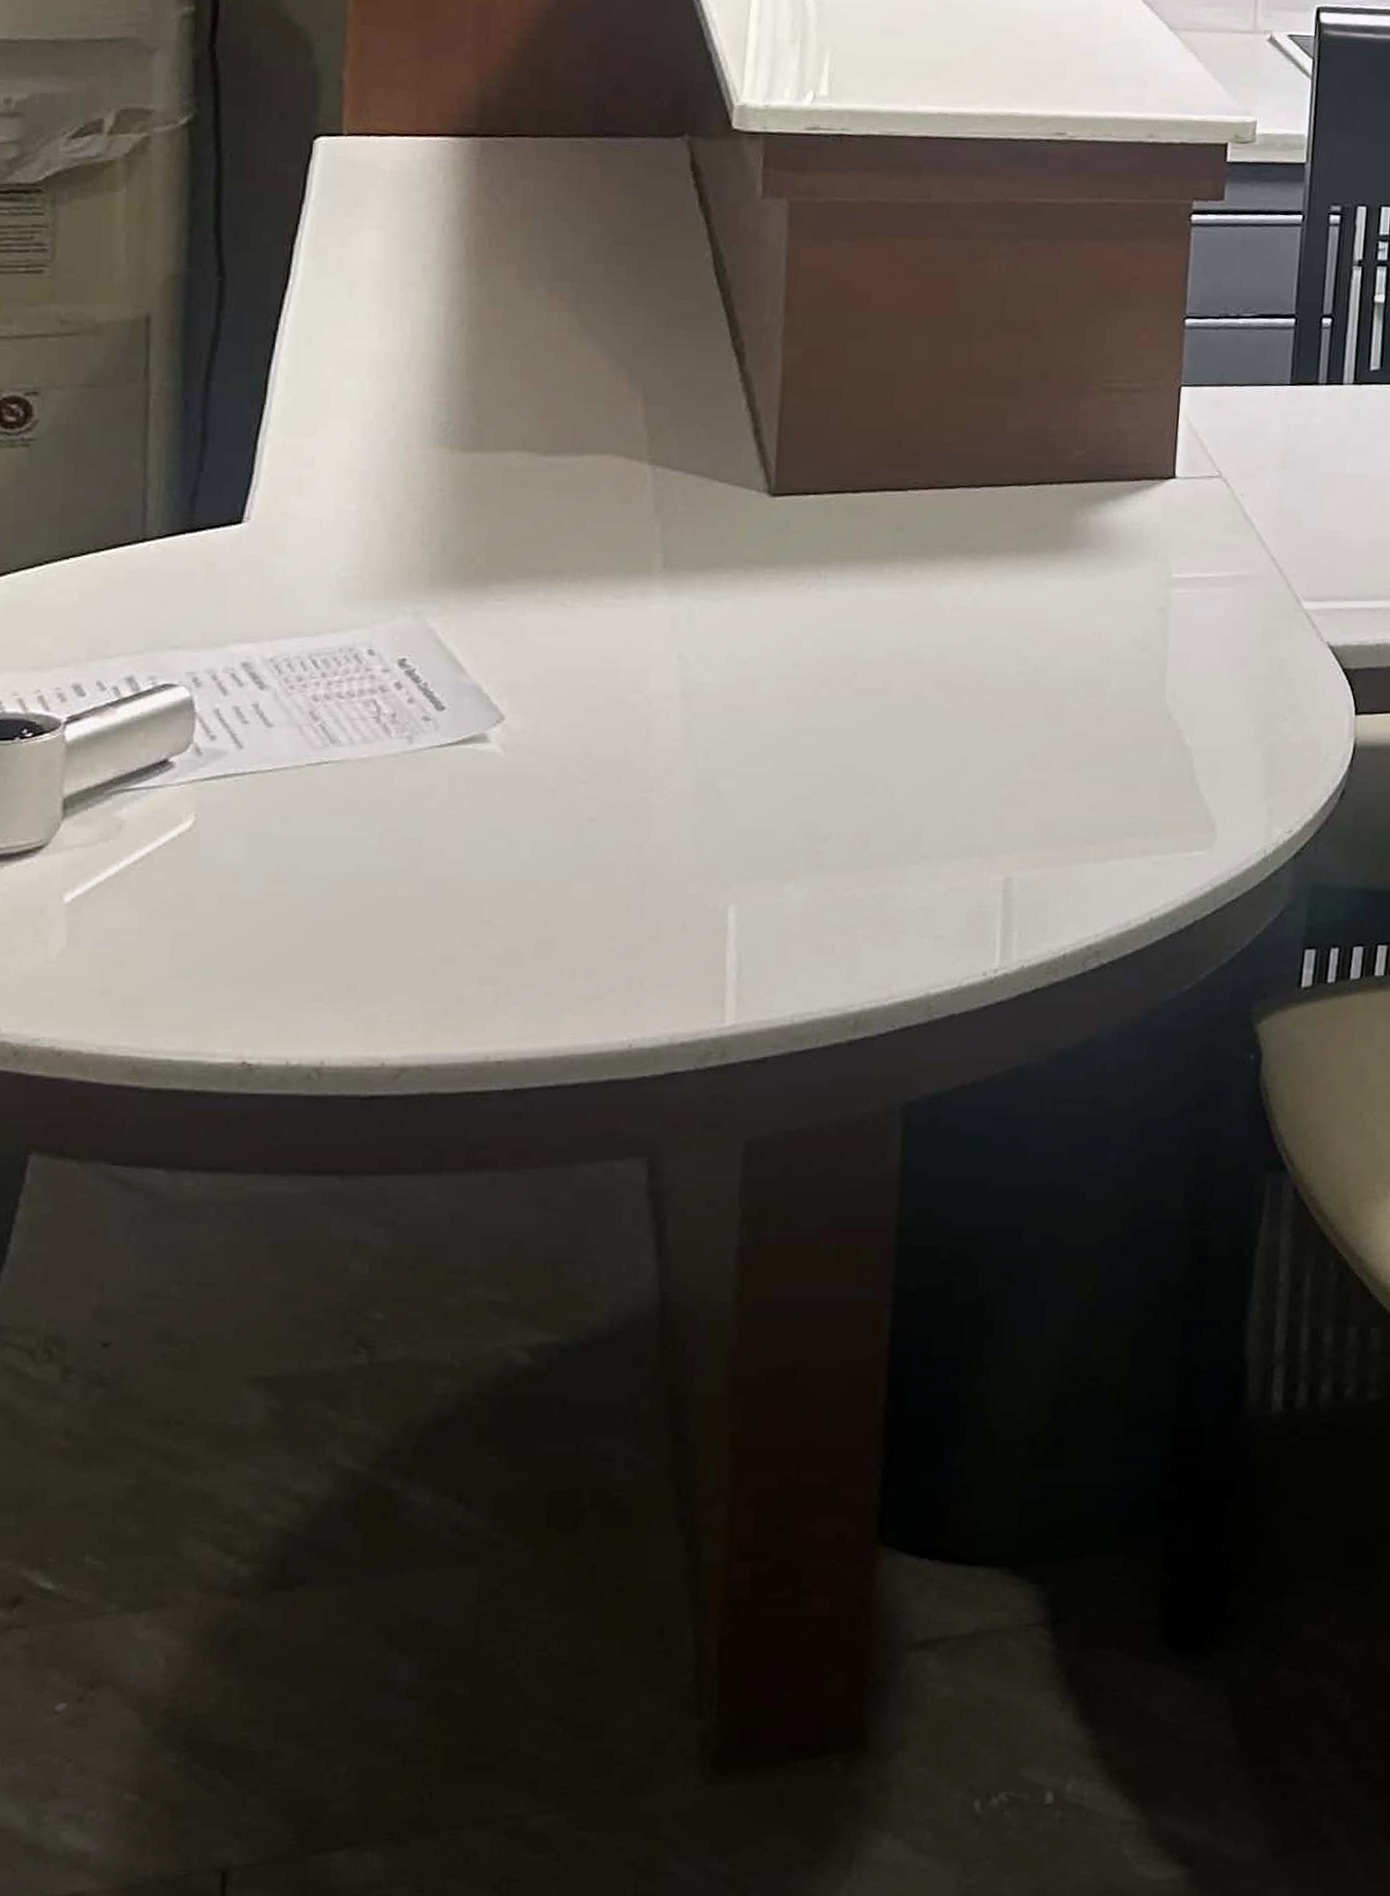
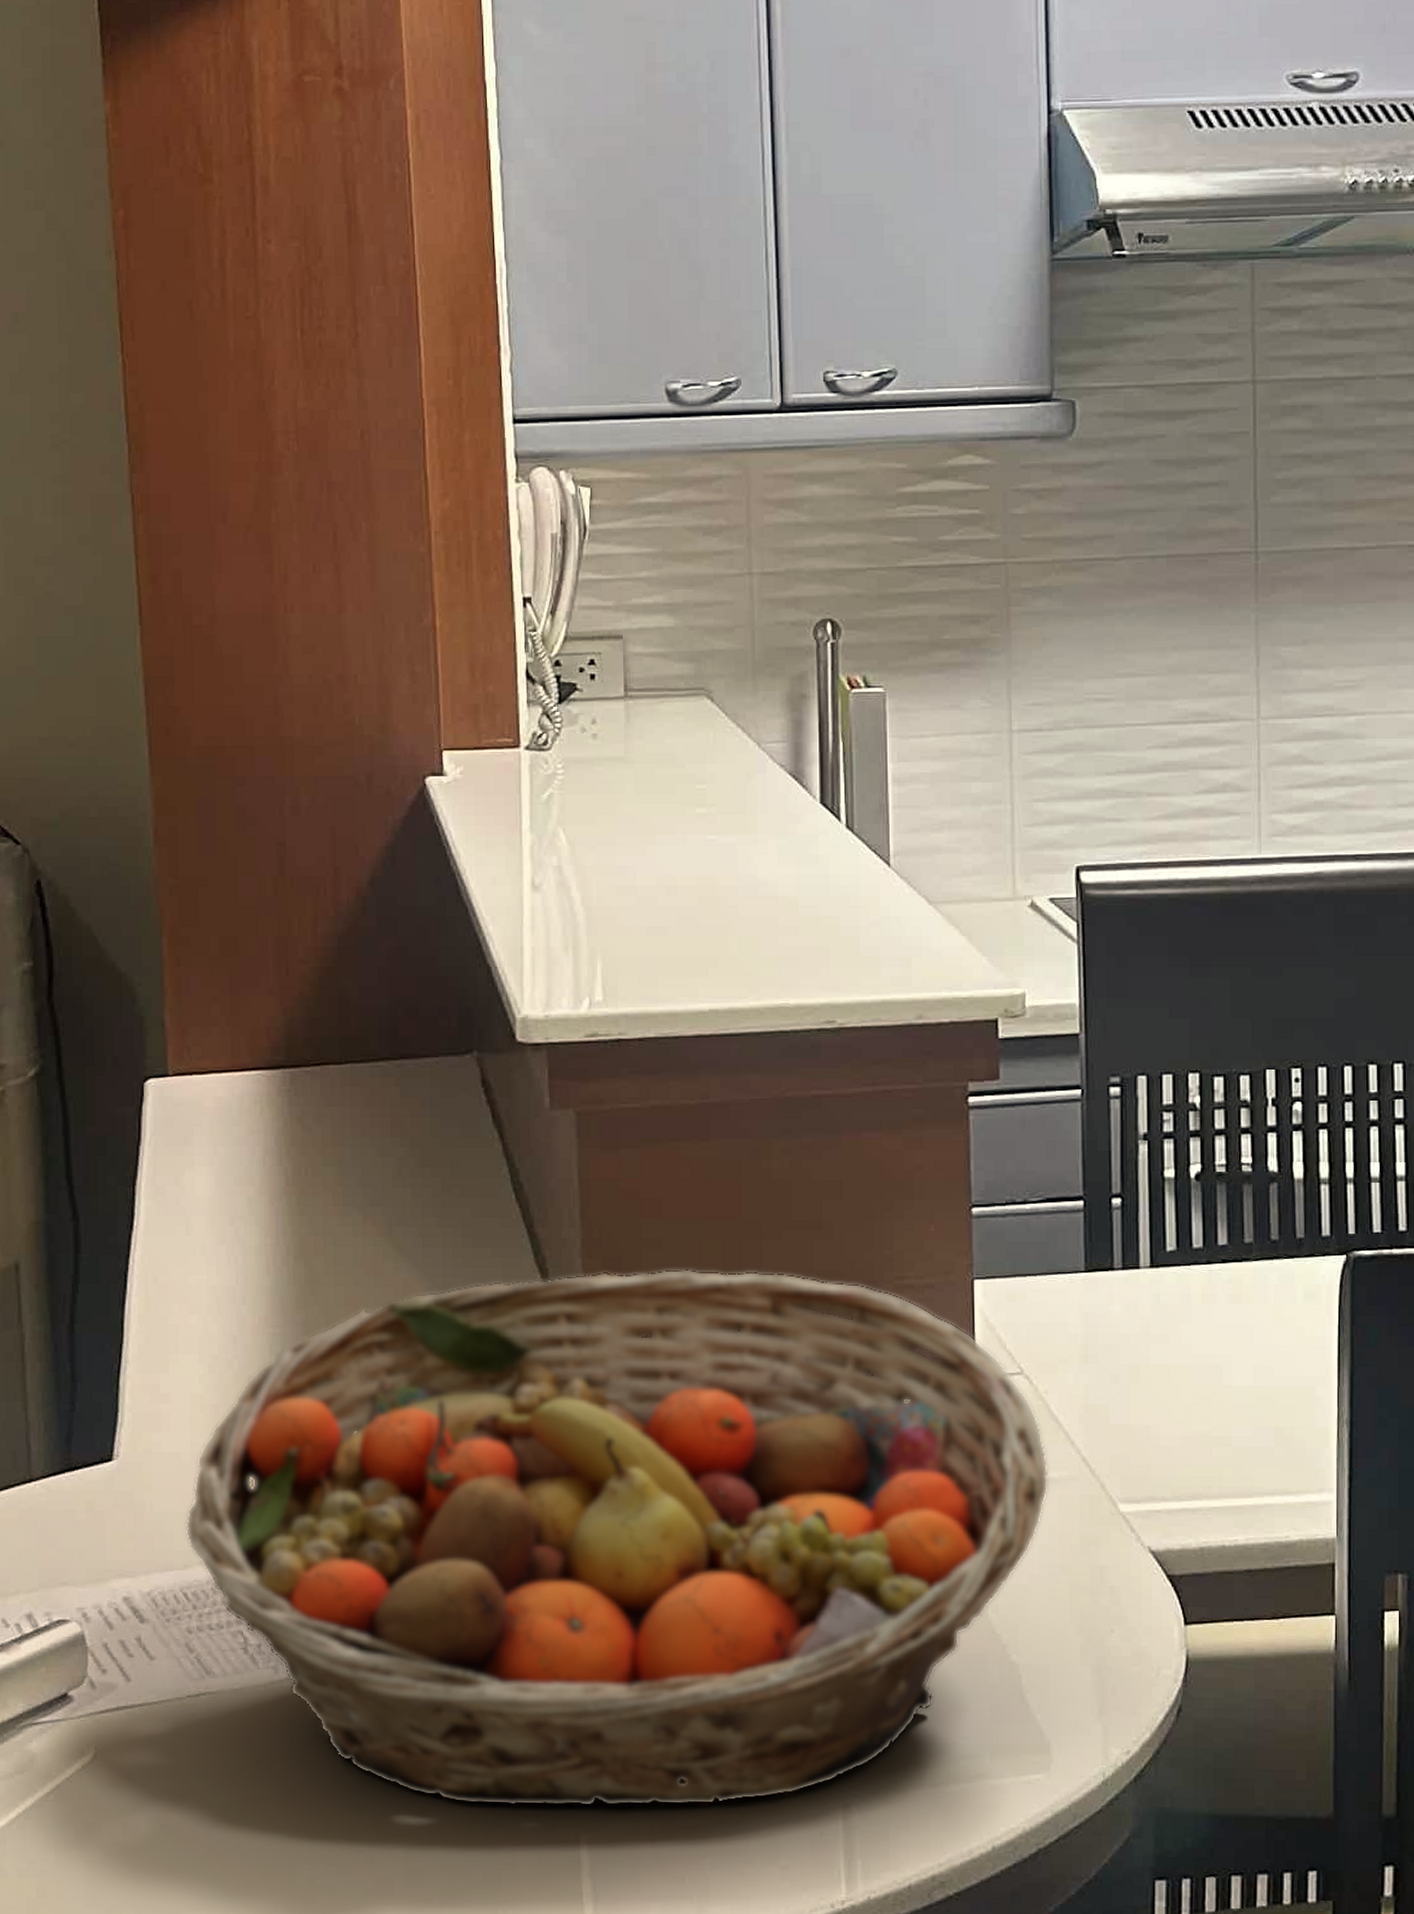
fruit basket: none [320,359,1238,880] -> present [185,1269,1048,1808]

